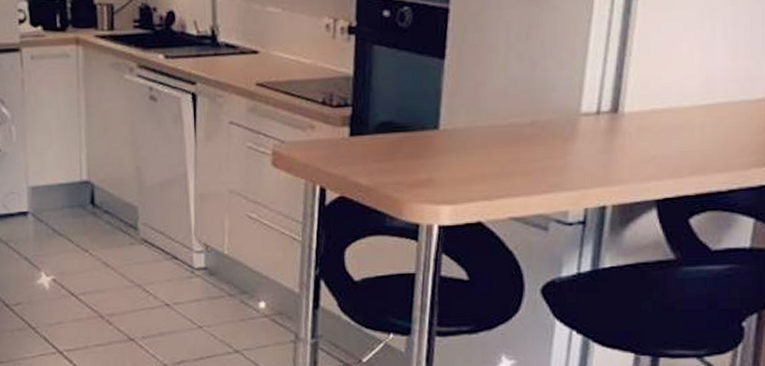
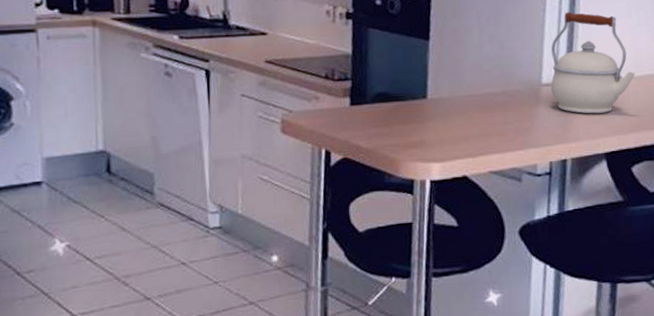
kettle: none [591,23,704,151] -> present [550,12,636,114]

